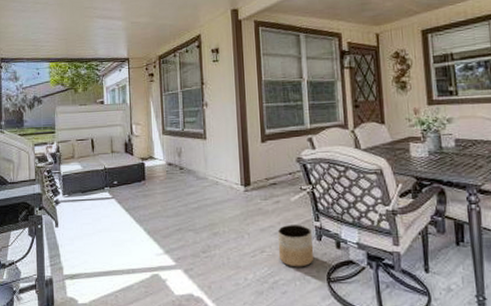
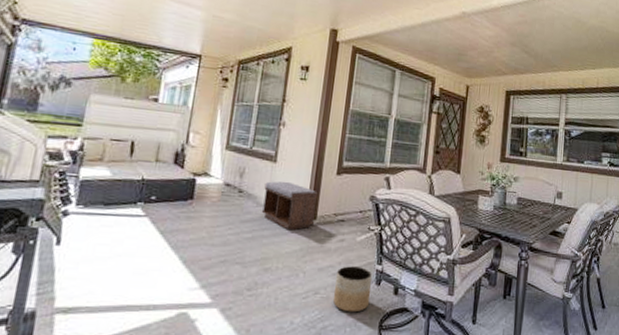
bench: none [200,155,250,198] -> present [261,181,319,230]

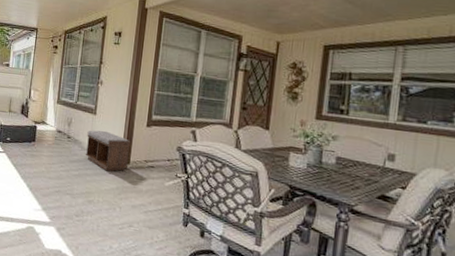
planter: present [333,266,372,313] -> none [145,206,179,248]

